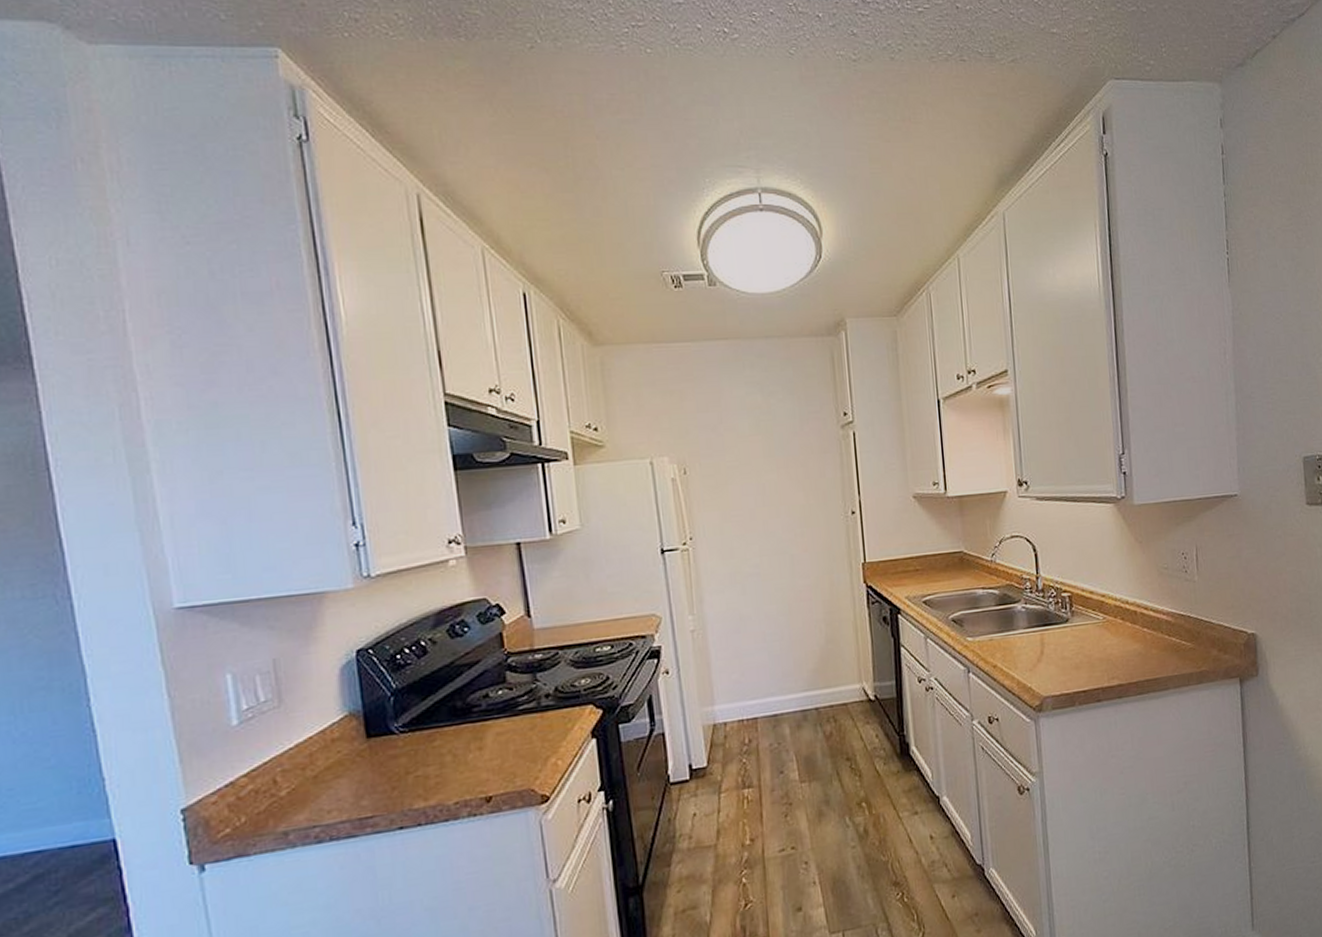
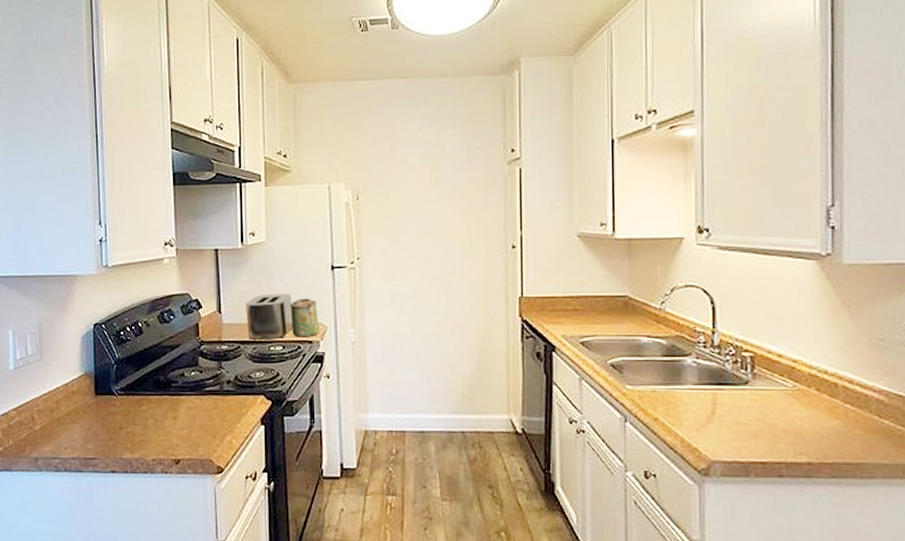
toaster: none [561,585,622,643] -> present [246,293,293,340]
canister: none [615,588,653,634] -> present [289,298,320,338]

